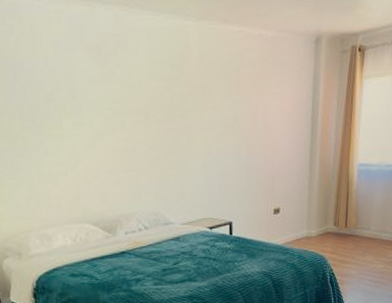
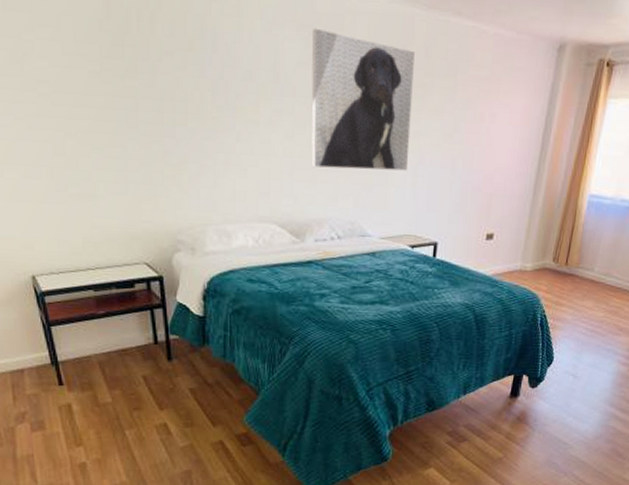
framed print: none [100,48,199,170] -> present [311,28,415,171]

